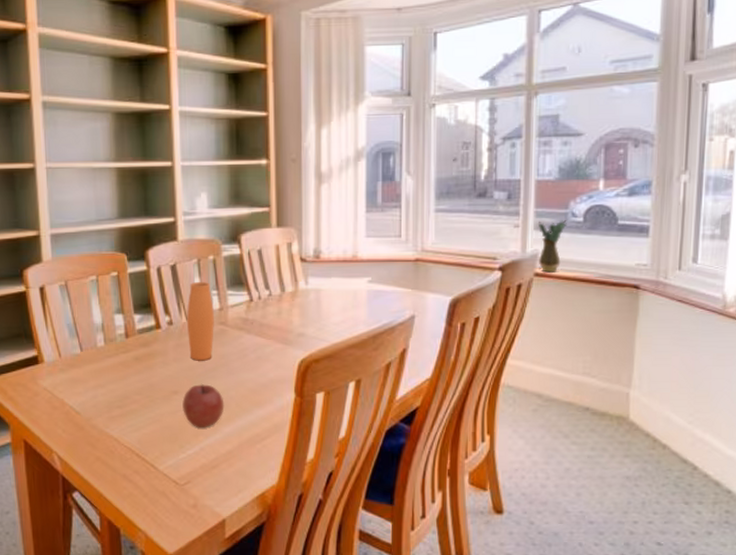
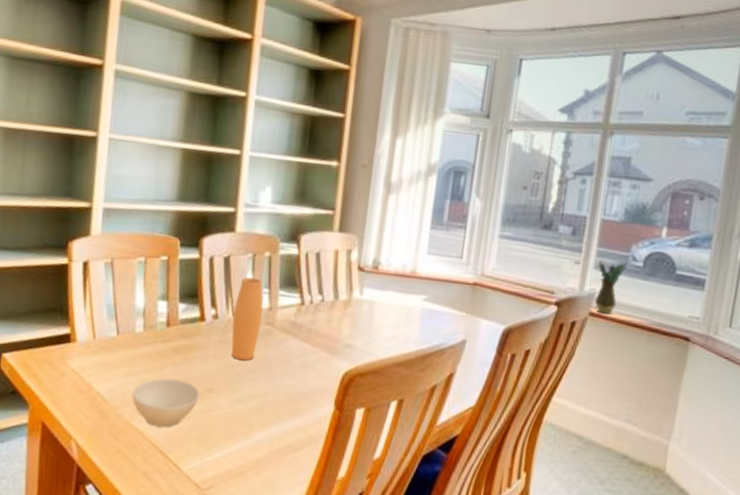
bowl: none [102,385,166,433] -> present [132,377,200,427]
fruit: present [182,383,225,429] -> none [215,384,261,432]

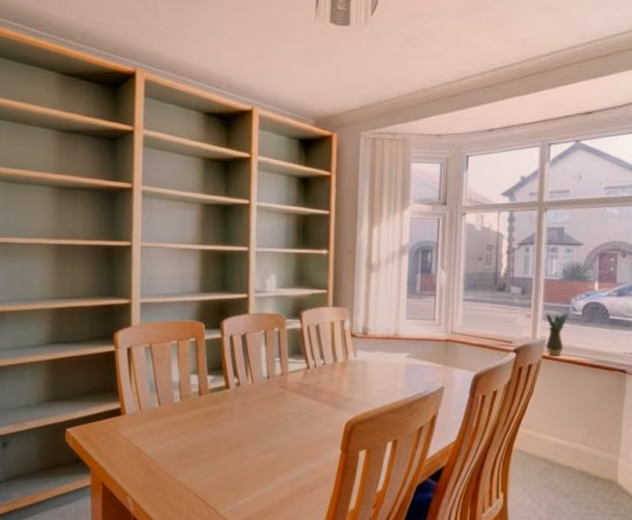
bowl: present [132,377,200,427] -> none [174,438,230,480]
vase: present [231,277,263,361] -> none [252,350,276,419]

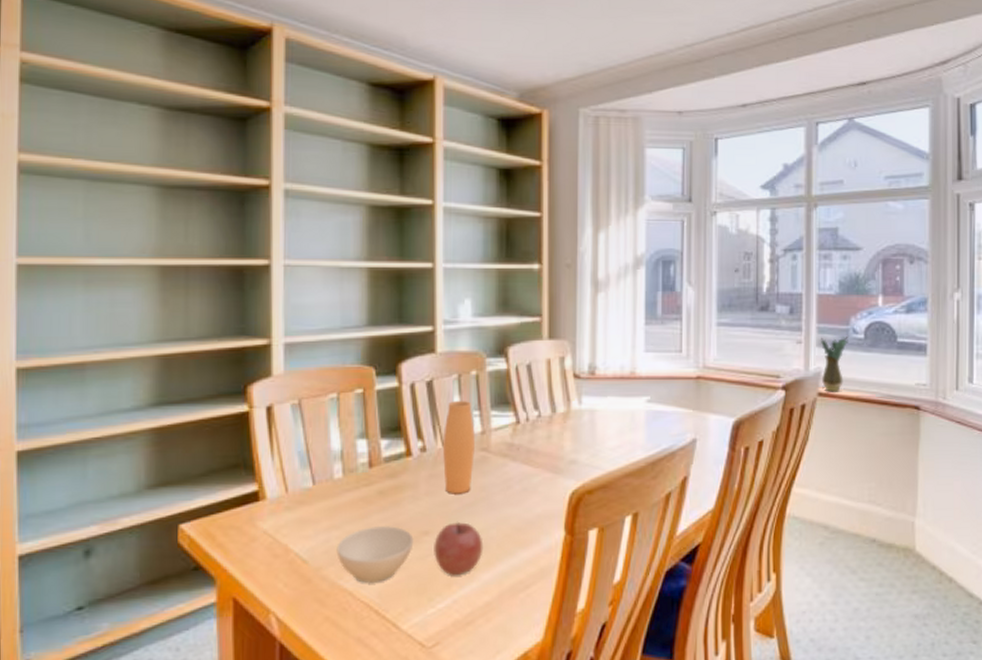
bowl: none [174,438,230,480] -> present [336,525,414,584]
fruit: none [244,438,281,478] -> present [434,521,484,576]
vase: none [252,350,276,419] -> present [443,401,475,494]

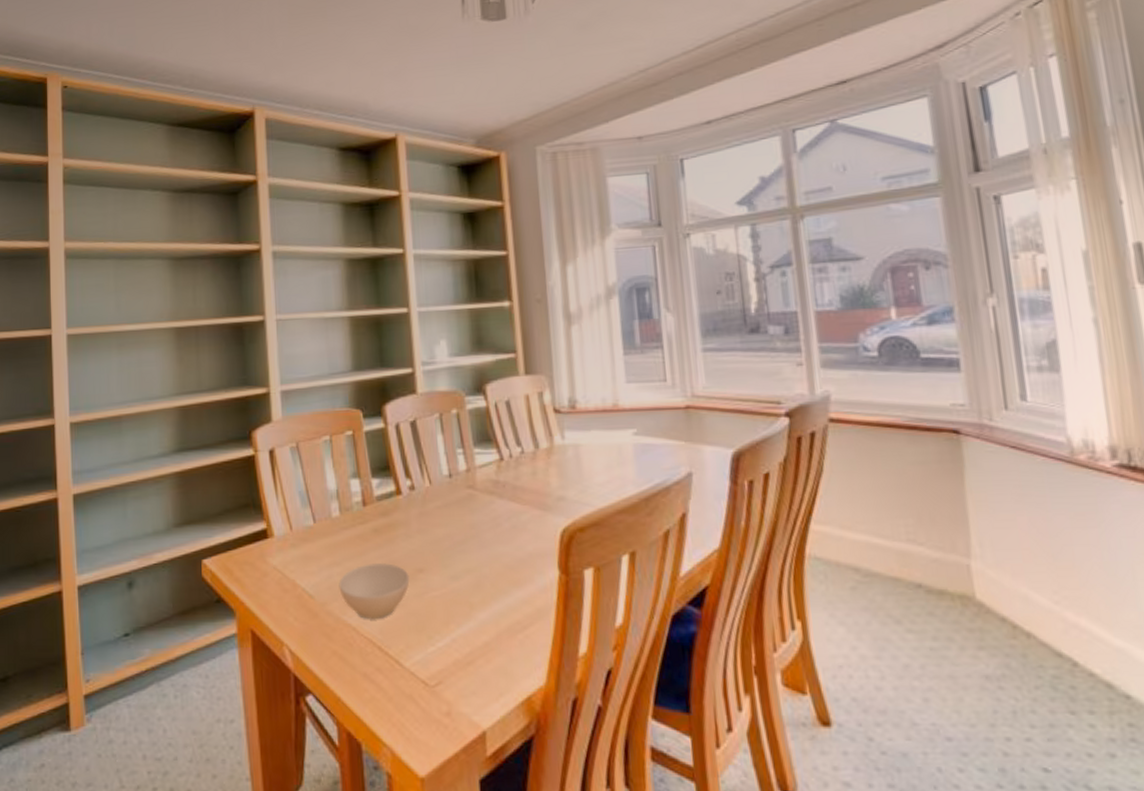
fruit: present [434,521,484,576] -> none [429,559,478,615]
vase: present [443,401,475,494] -> none [430,439,462,532]
vase: present [821,335,848,392] -> none [825,354,859,418]

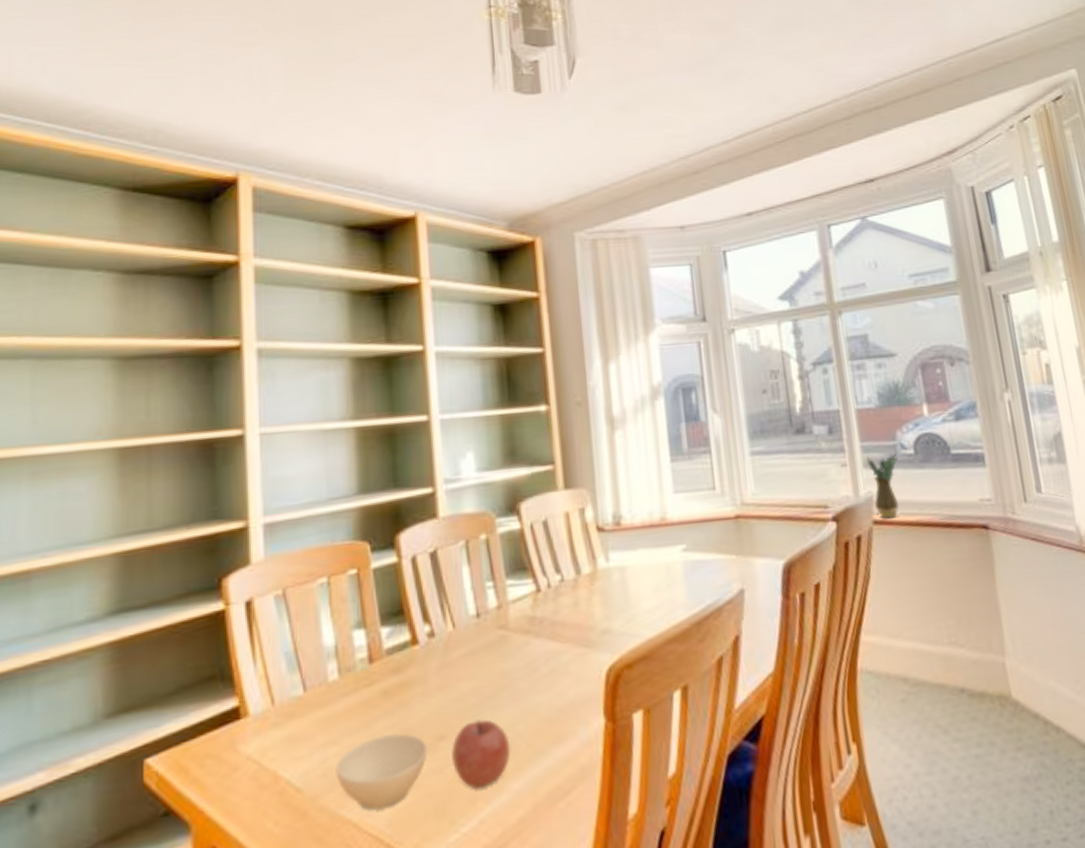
fruit: none [429,559,478,615] -> present [451,718,511,789]
vase: none [825,354,859,418] -> present [867,453,900,519]

